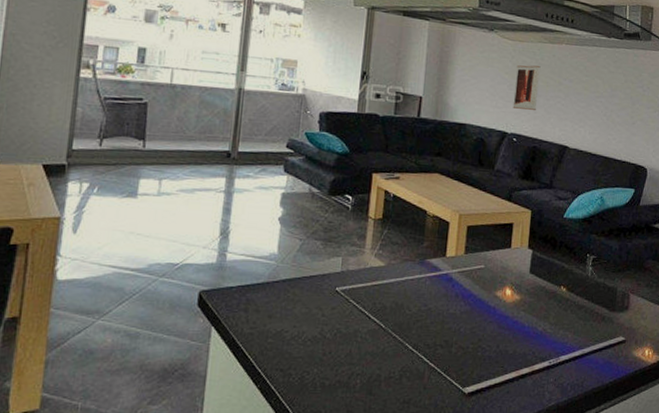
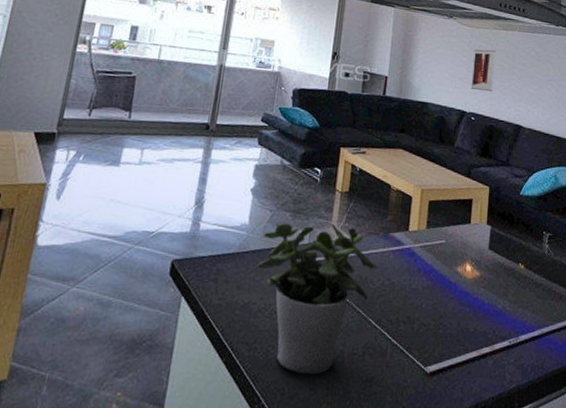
potted plant: none [288,251,414,398] -> present [257,223,378,375]

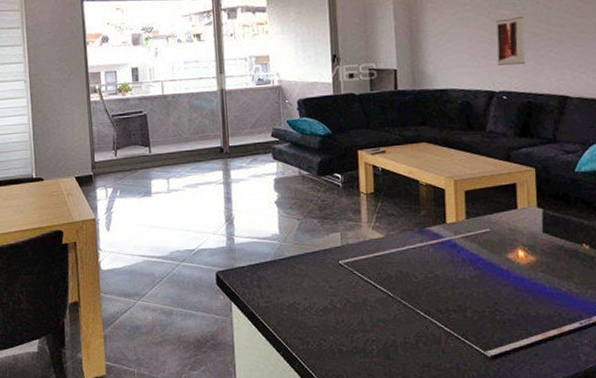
potted plant: present [257,223,378,375] -> none [294,225,418,363]

